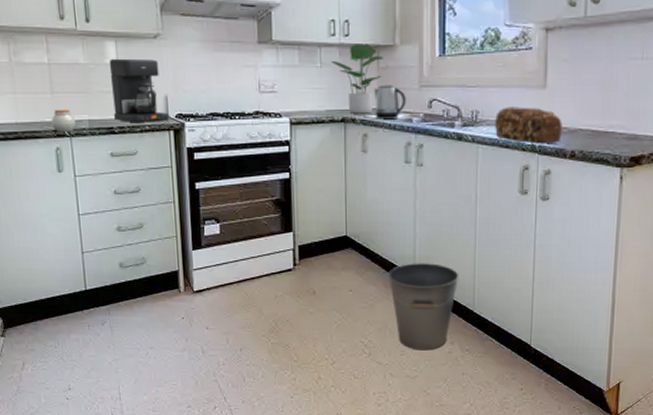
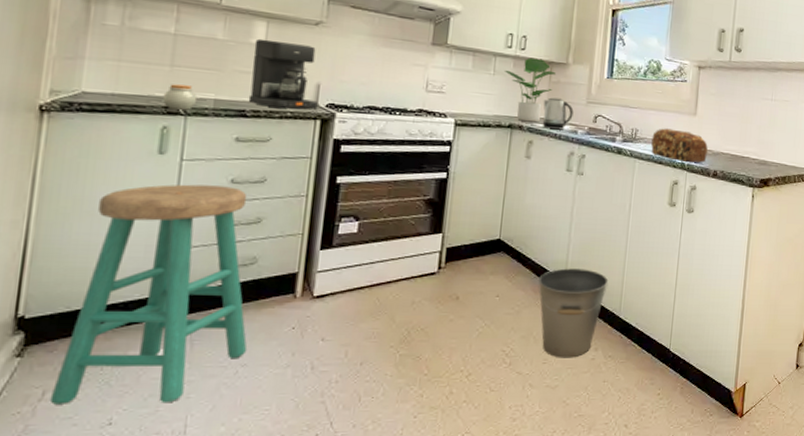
stool: none [27,197,152,376] -> present [49,184,248,405]

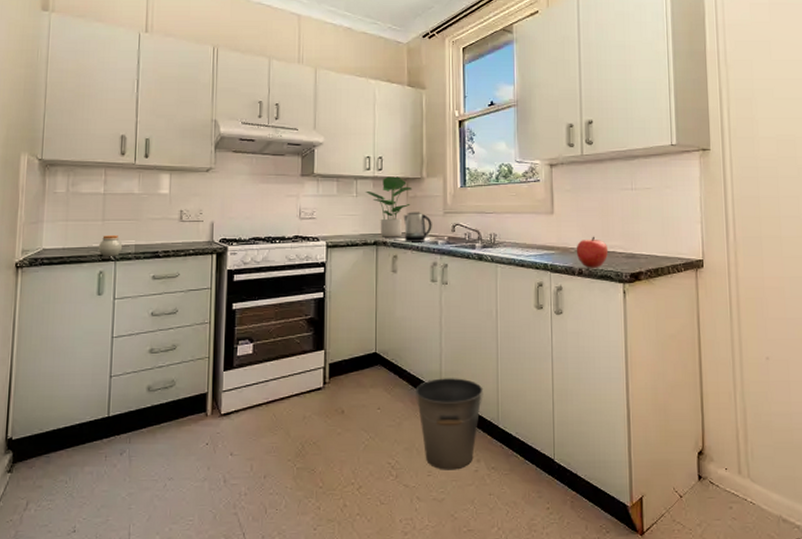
stool: present [49,184,248,405] -> none [31,319,172,514]
coffee maker: present [248,38,318,109] -> none [160,189,213,248]
bread loaf: present [651,128,708,163] -> none [511,230,570,263]
fruit: none [713,140,744,172] -> present [576,236,609,269]

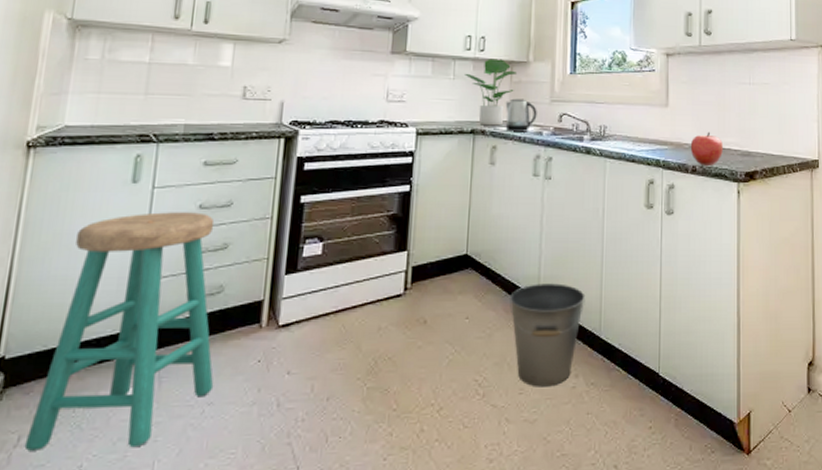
stool: none [31,319,172,514] -> present [24,212,215,451]
jar: present [98,235,123,257] -> none [137,112,169,138]

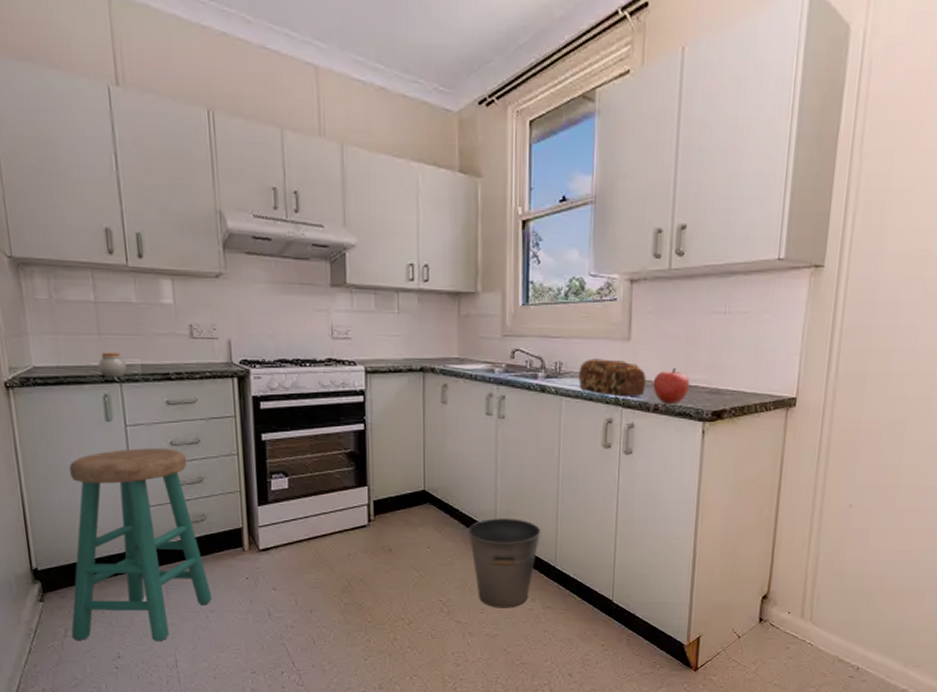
jar: none [137,112,169,138] -> present [97,352,127,379]
potted plant: present [465,58,516,126] -> none [410,289,464,363]
kettle: present [505,98,537,132] -> none [454,333,488,370]
bread loaf: none [622,123,684,159] -> present [579,358,646,397]

